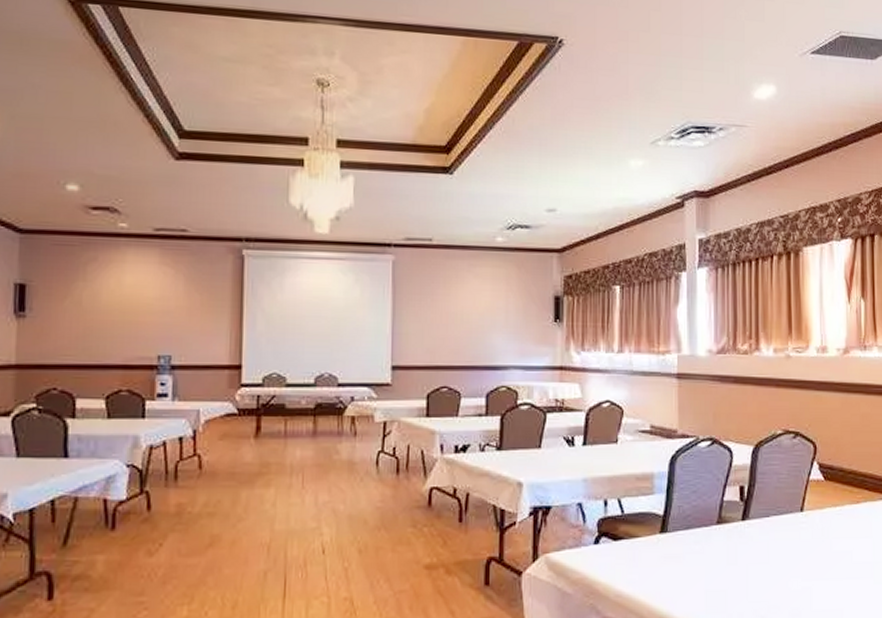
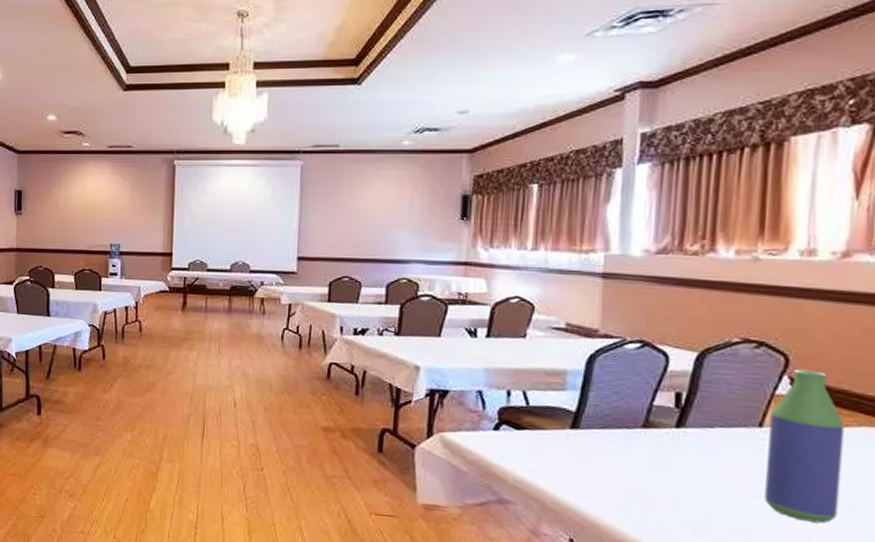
bottle: none [808,455,858,595] -> present [764,369,845,524]

